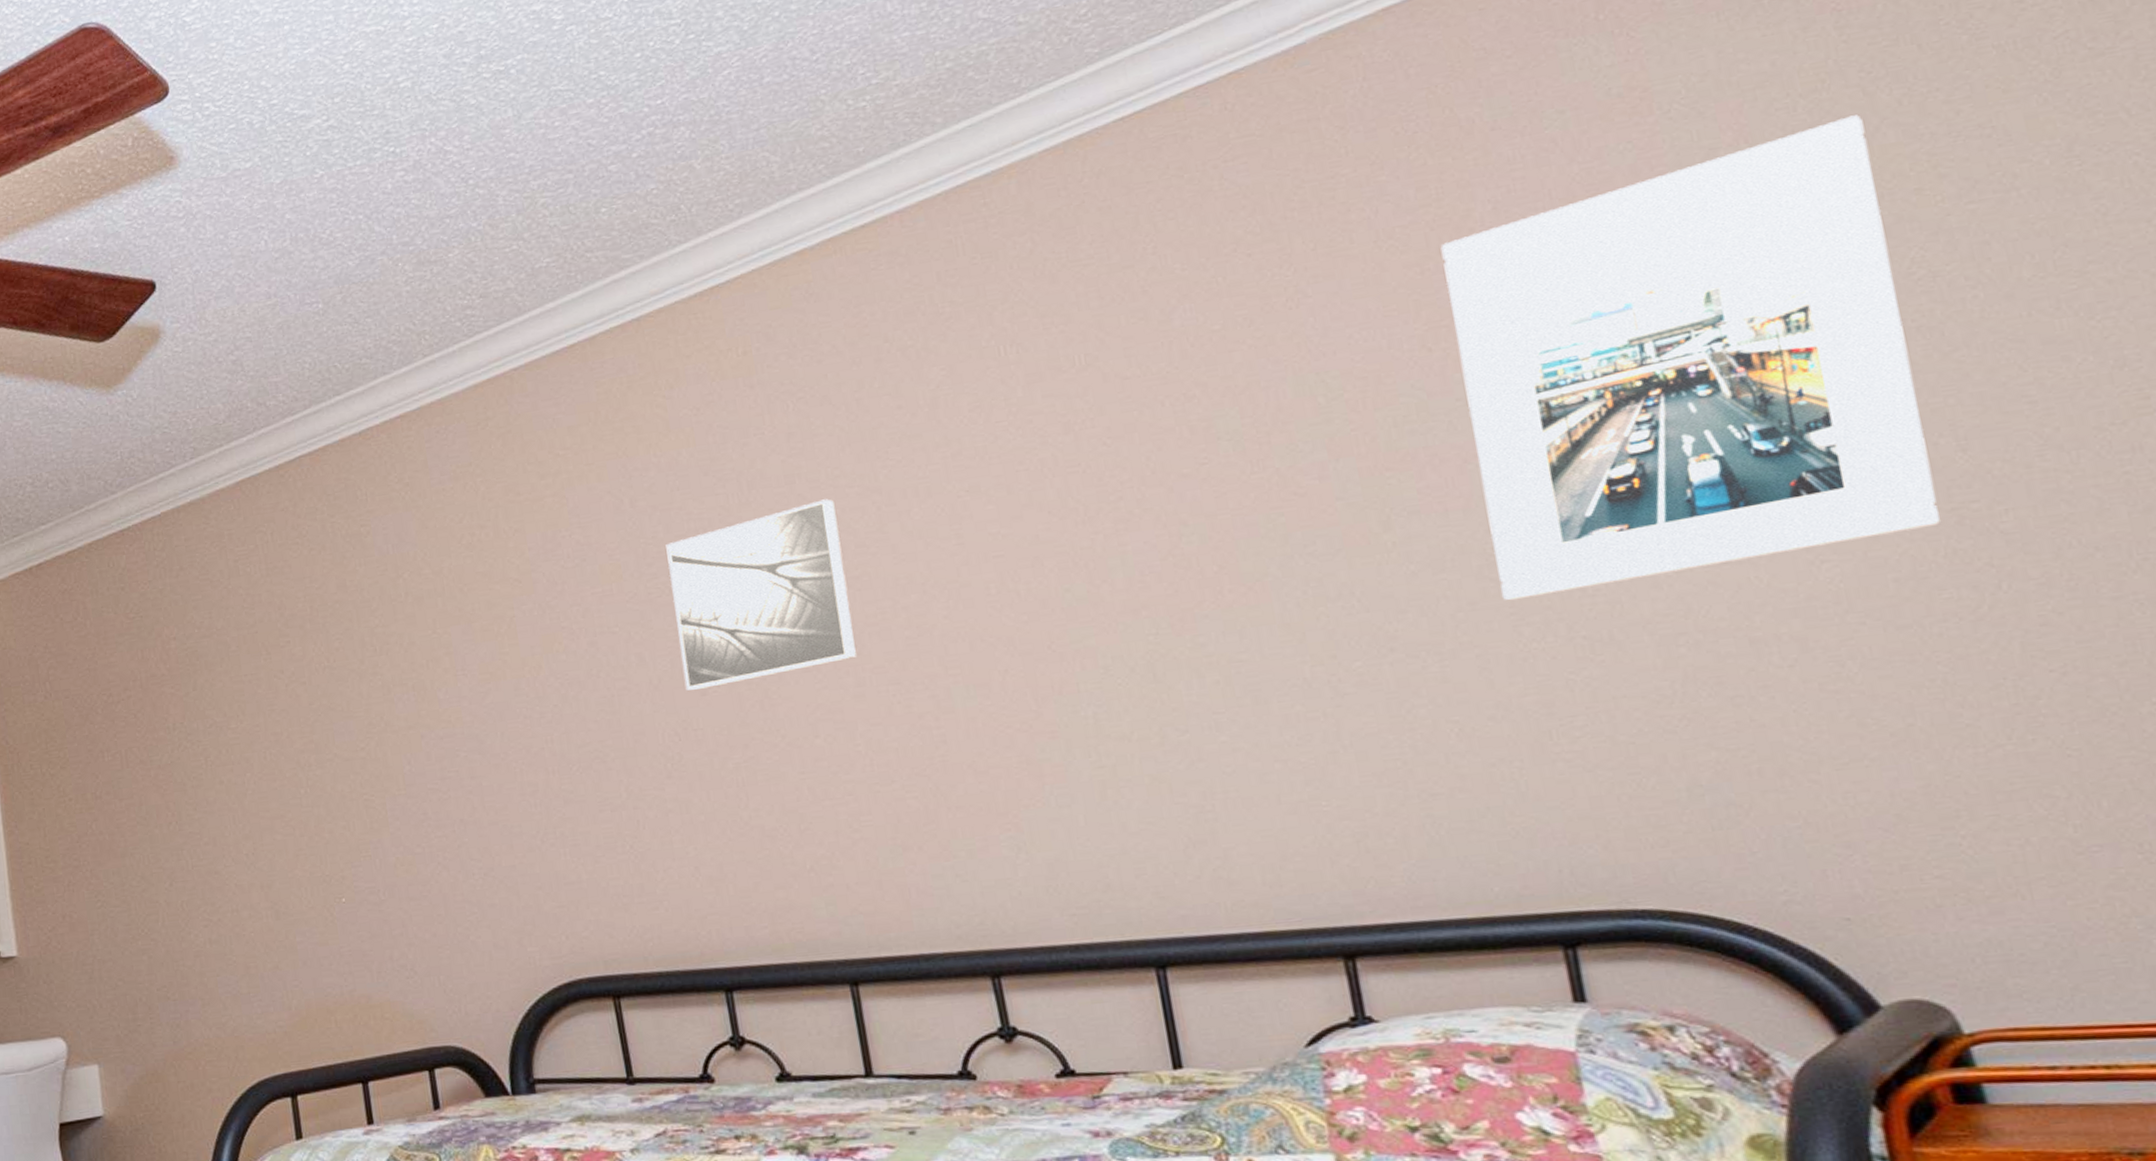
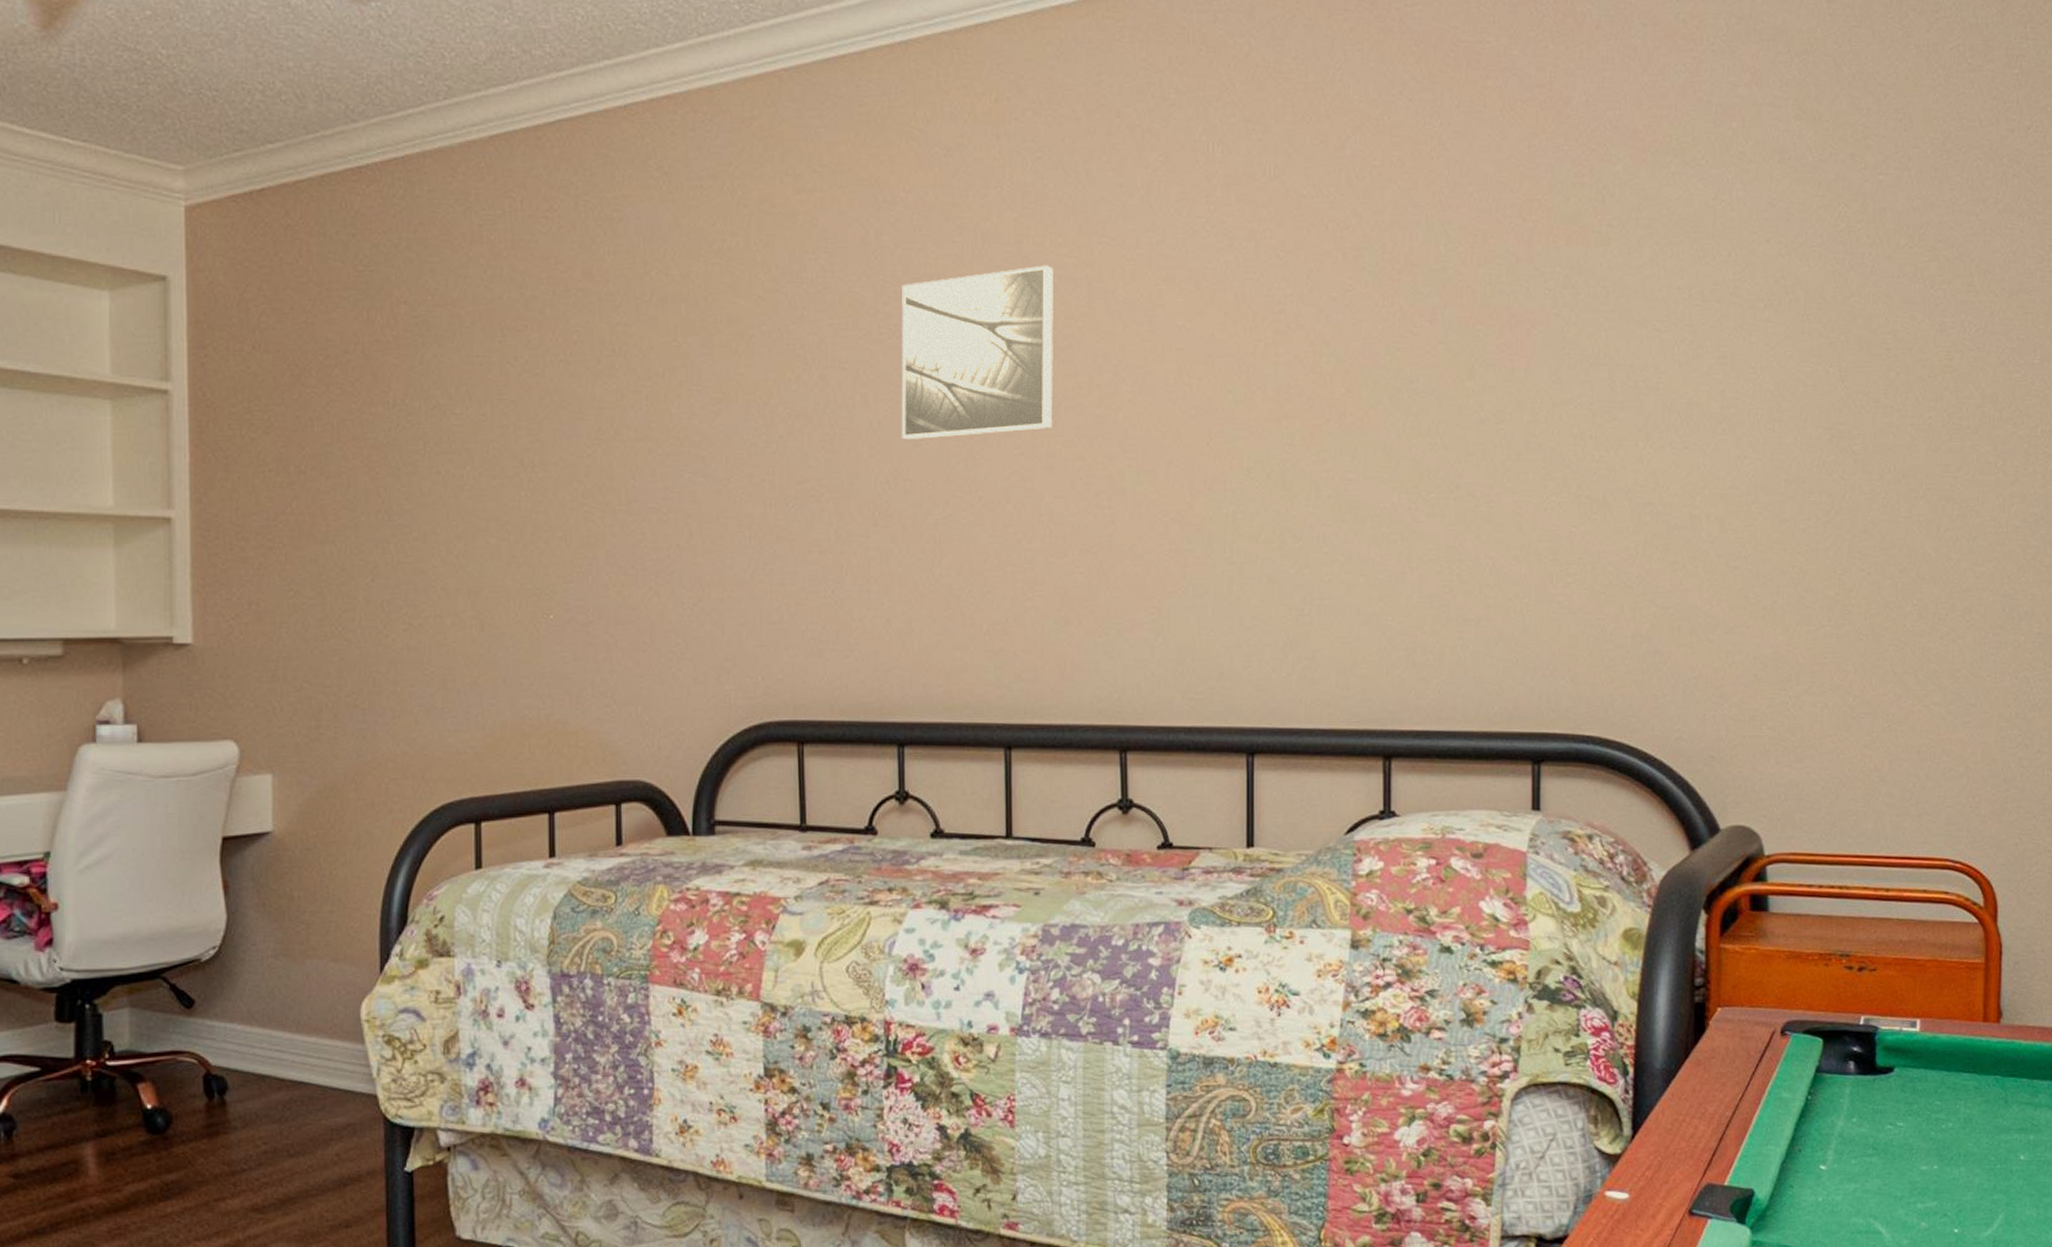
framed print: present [1441,115,1940,601] -> none [1538,80,1830,456]

